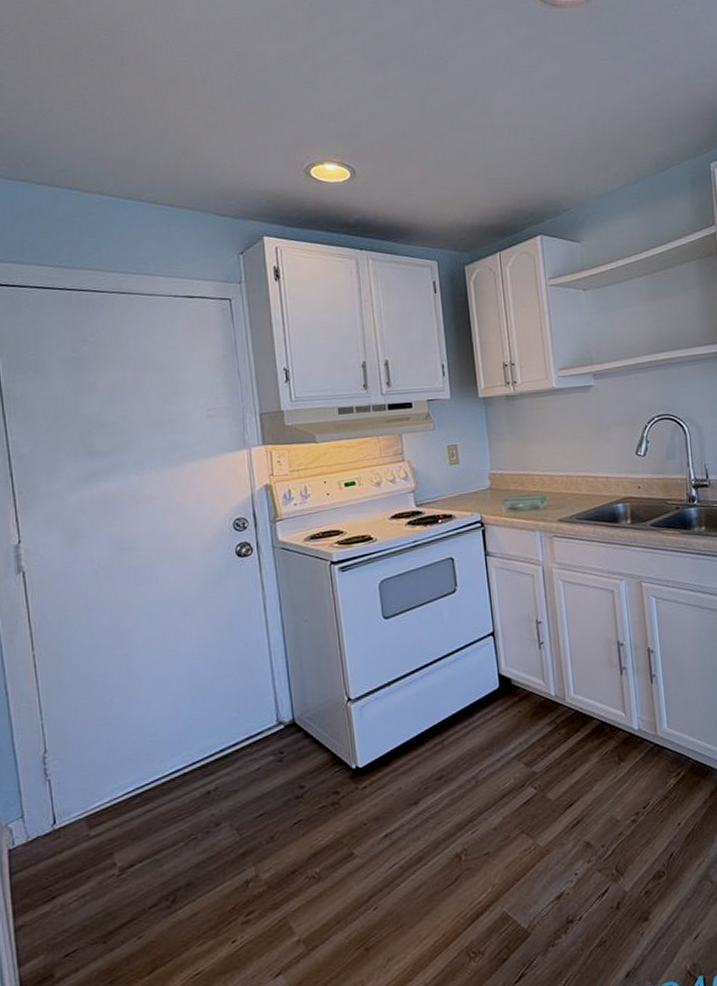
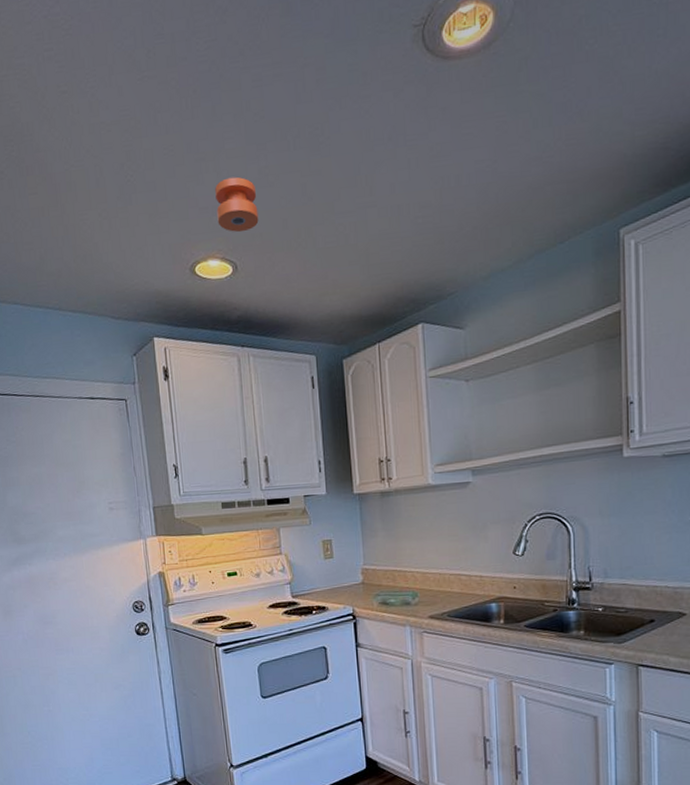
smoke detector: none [332,87,378,140] -> present [215,176,259,233]

